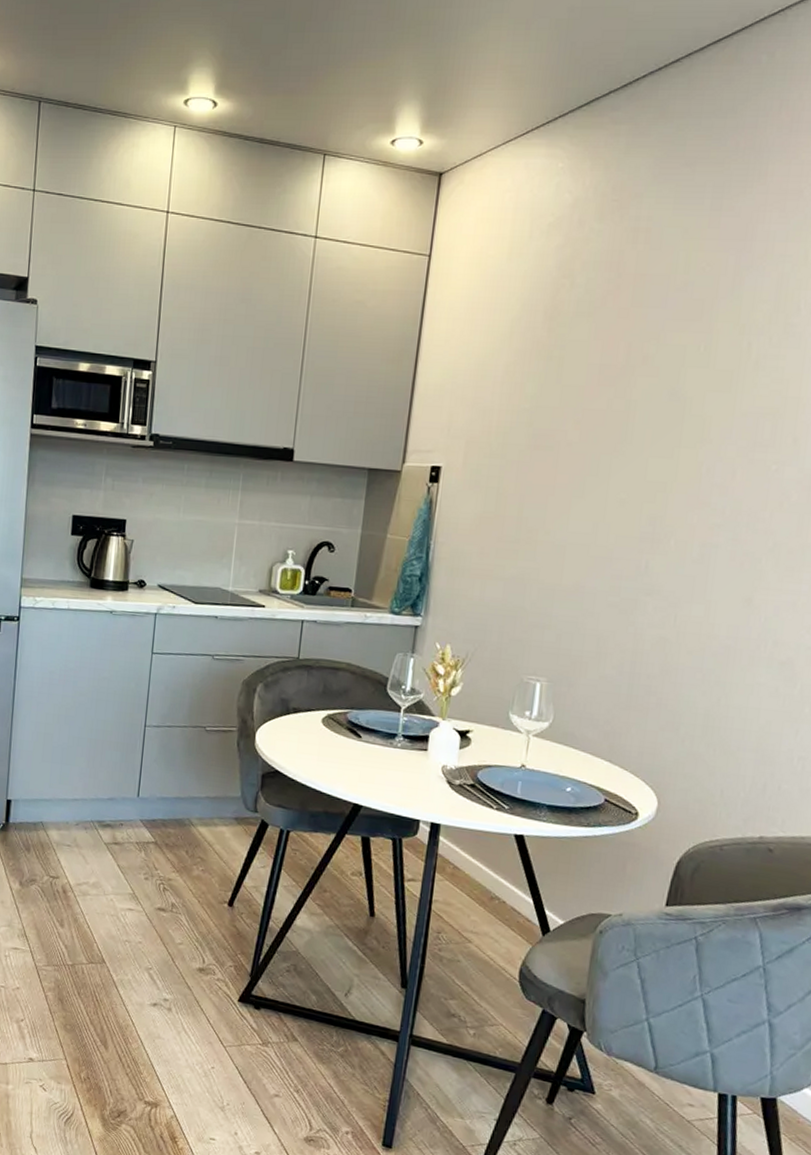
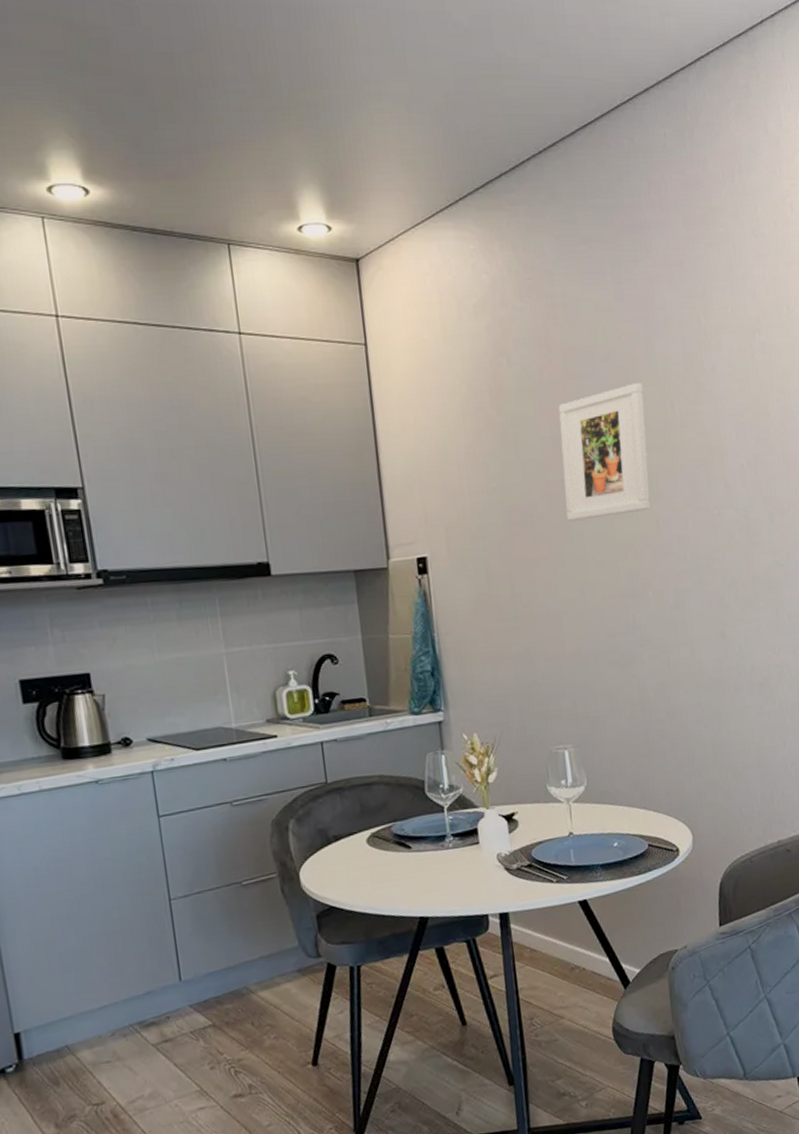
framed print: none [597,318,720,454] -> present [558,383,651,521]

